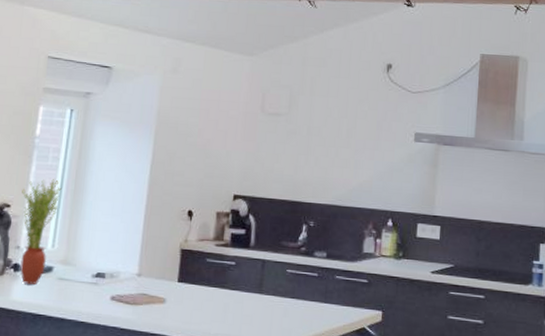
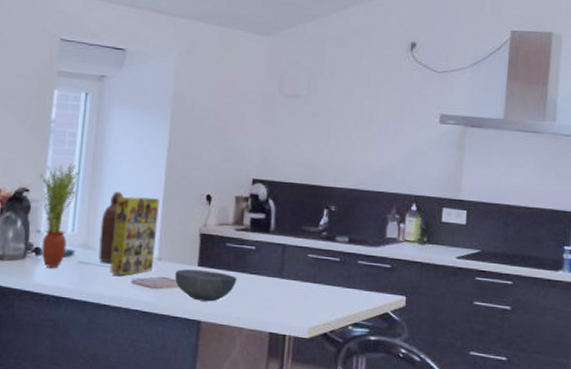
bottle: none [78,206,105,280] -> present [98,191,123,263]
cereal box: none [89,212,141,292] -> present [110,196,159,276]
bowl: none [154,285,217,318] -> present [174,269,237,302]

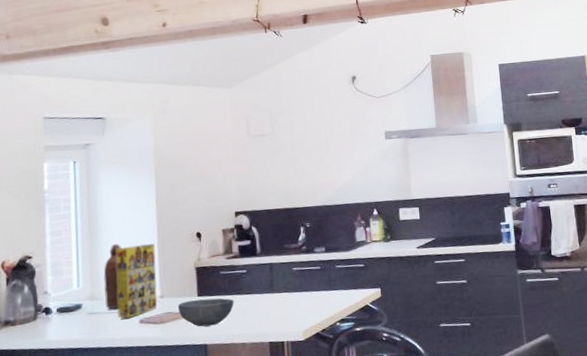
potted plant: present [40,163,79,268] -> none [40,226,77,324]

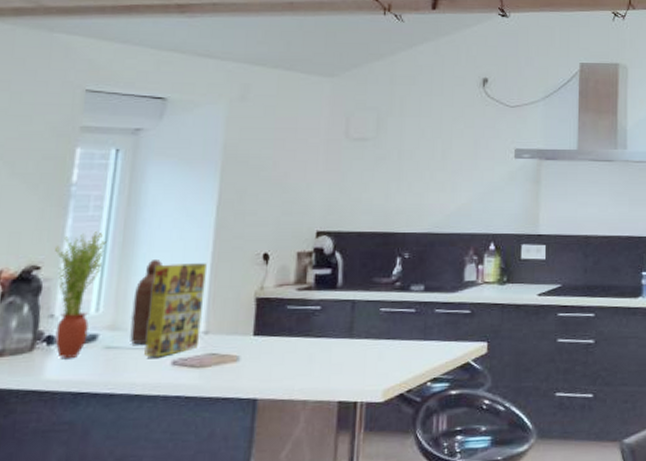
potted plant: none [40,226,77,324] -> present [55,232,107,358]
bowl: present [177,298,234,327] -> none [225,339,300,376]

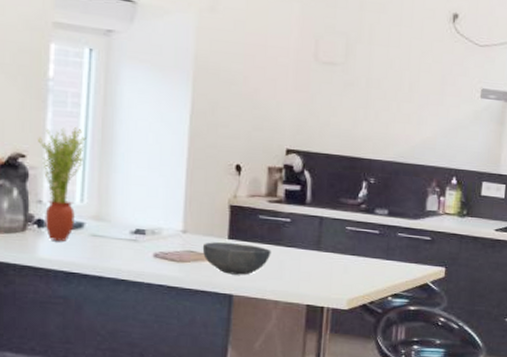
bottle: present [130,258,162,345] -> none [113,159,140,236]
cereal box: present [144,263,207,358] -> none [128,165,182,249]
bowl: none [225,339,300,376] -> present [202,242,271,275]

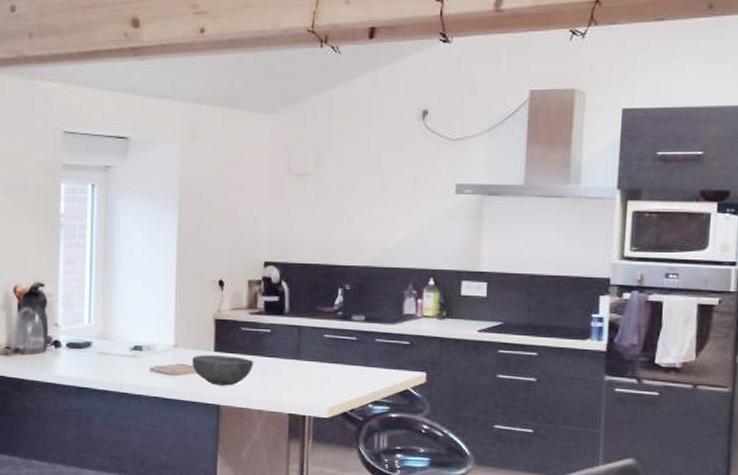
potted plant: present [38,127,86,241] -> none [53,256,91,359]

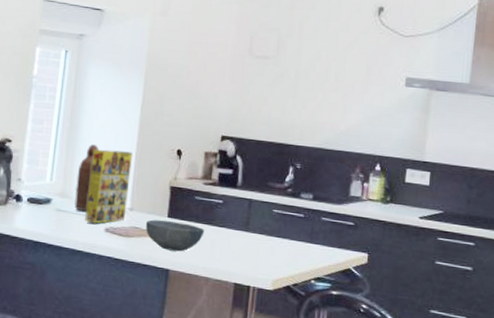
bottle: none [115,281,136,353] -> present [74,143,99,212]
cereal box: none [128,286,172,364] -> present [85,149,132,224]

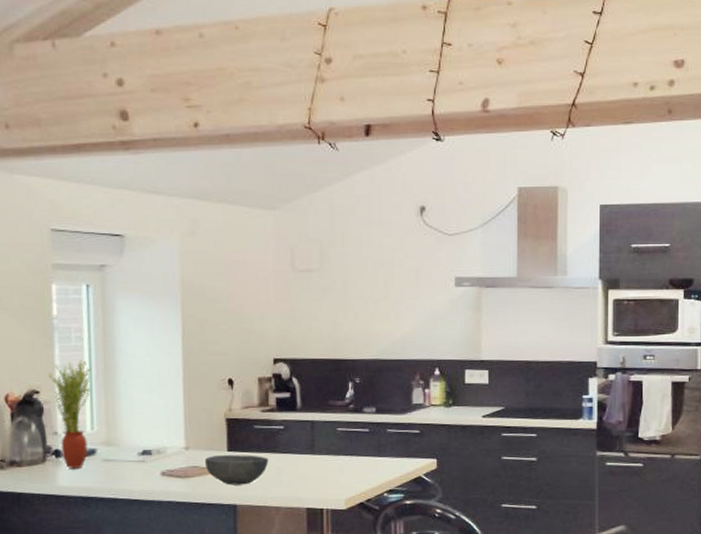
potted plant: none [21,117,58,215] -> present [49,360,91,469]
bottle: present [74,143,99,212] -> none [121,384,141,458]
cereal box: present [85,149,132,224] -> none [135,388,182,469]

